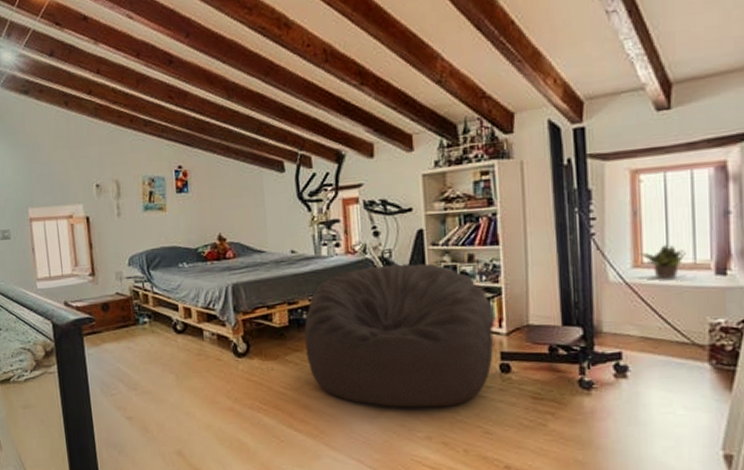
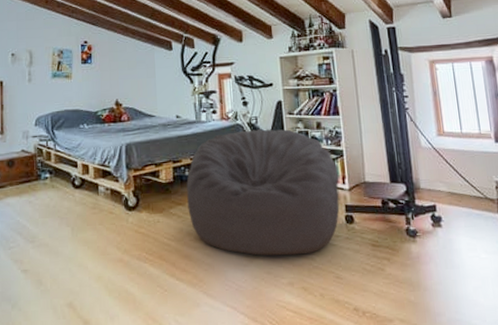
potted plant: present [639,244,686,279] -> none [441,118,473,146]

